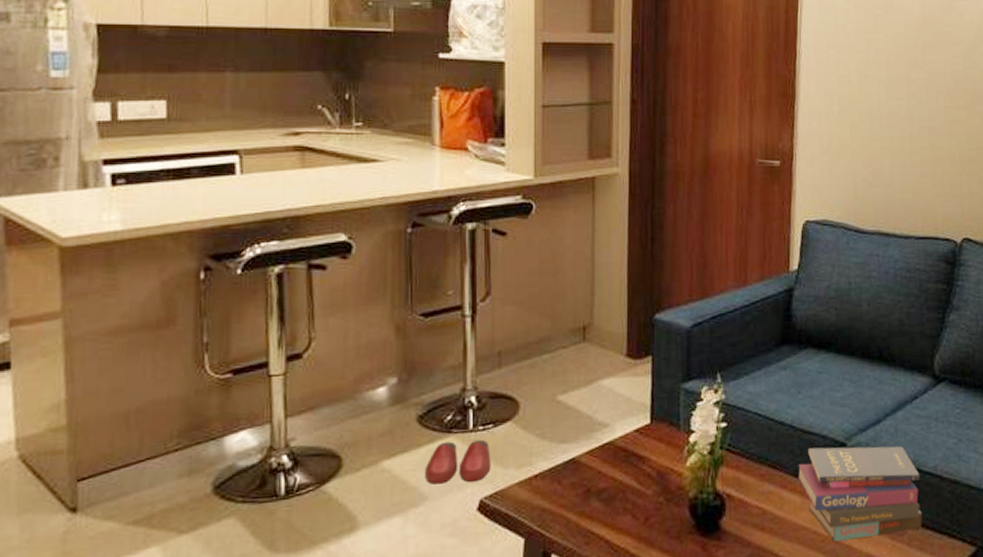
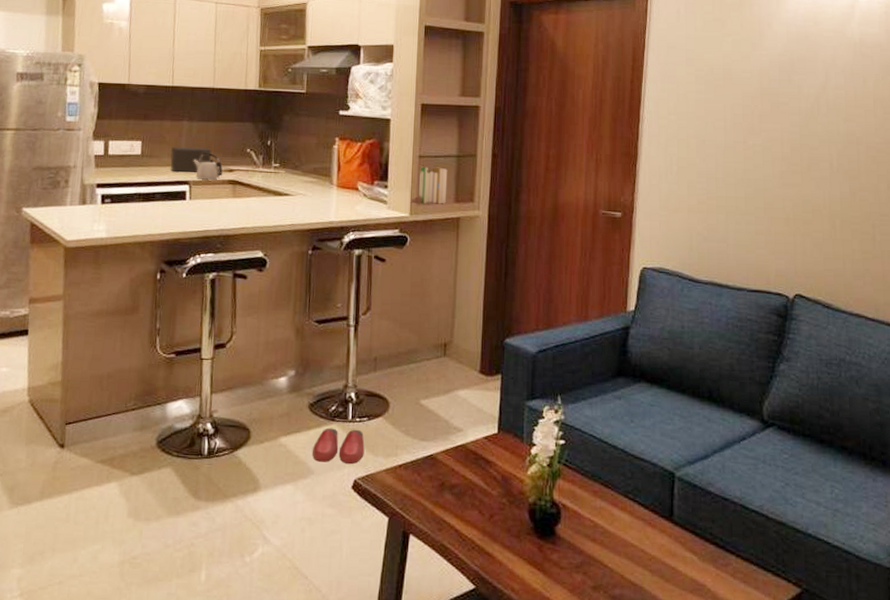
toaster: none [209,105,269,140] -> present [170,146,212,173]
kettle: none [243,111,285,147] -> present [193,152,223,180]
books: none [534,117,579,164] -> present [410,165,448,205]
books: present [797,446,922,542] -> none [627,473,747,563]

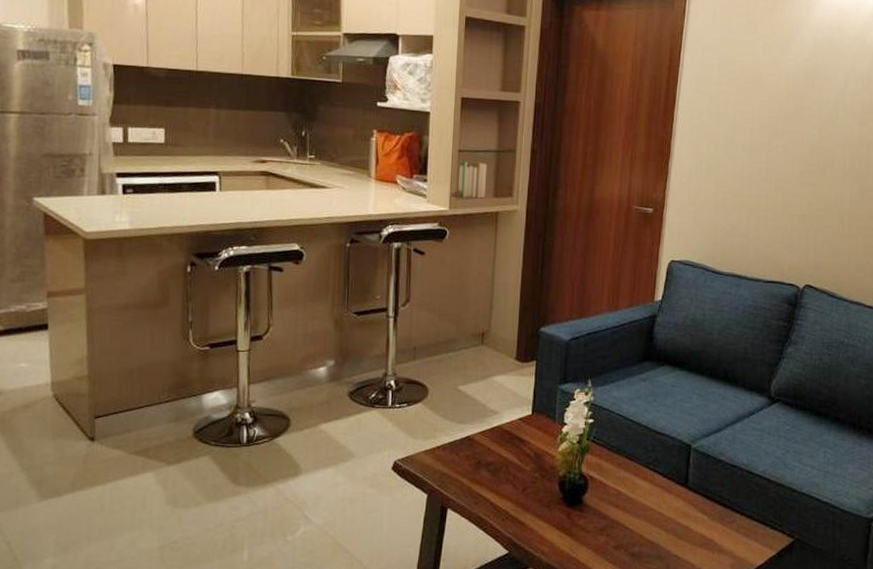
toaster: present [170,146,212,173] -> none [197,135,243,164]
kettle: present [193,152,223,180] -> none [222,141,254,170]
slippers: present [313,428,365,464] -> none [353,414,404,447]

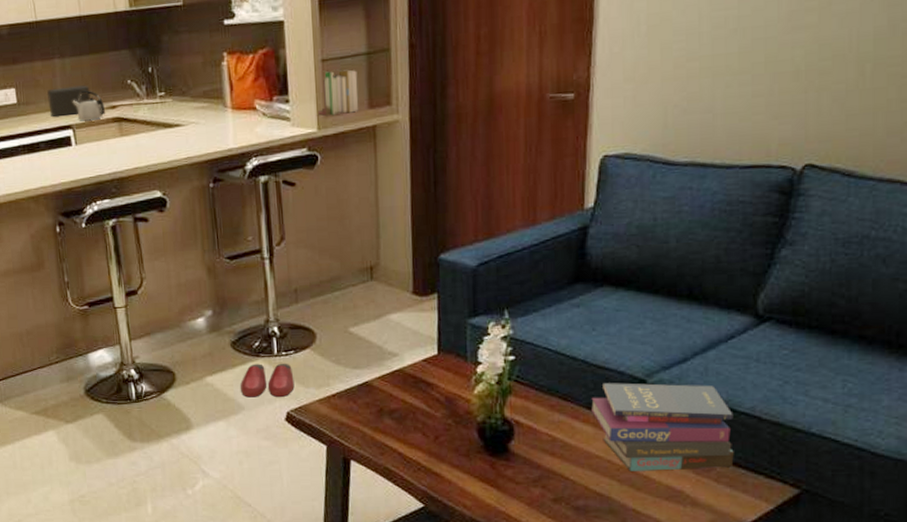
toaster: none [197,135,243,164] -> present [46,85,91,118]
kettle: none [222,141,254,170] -> present [72,90,105,121]
slippers: none [353,414,404,447] -> present [241,363,295,398]
books: none [648,446,751,522] -> present [590,383,734,471]

